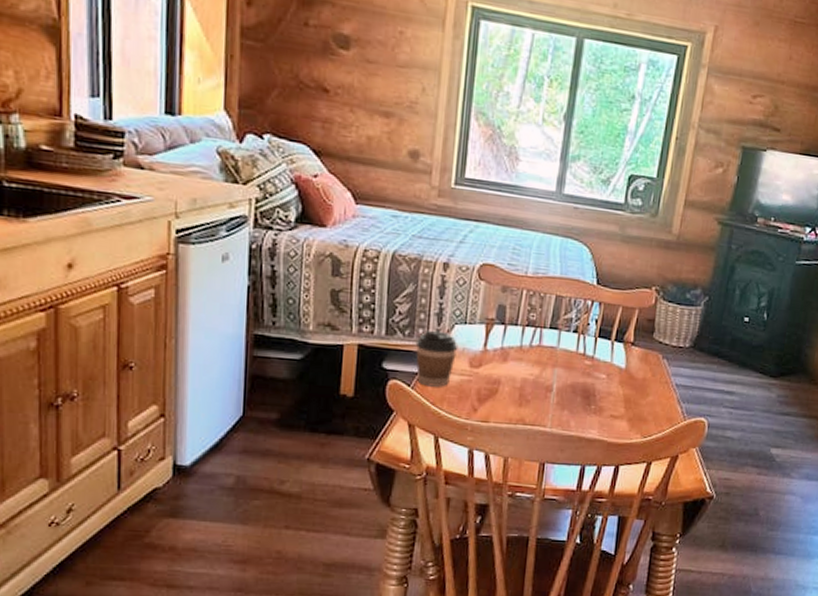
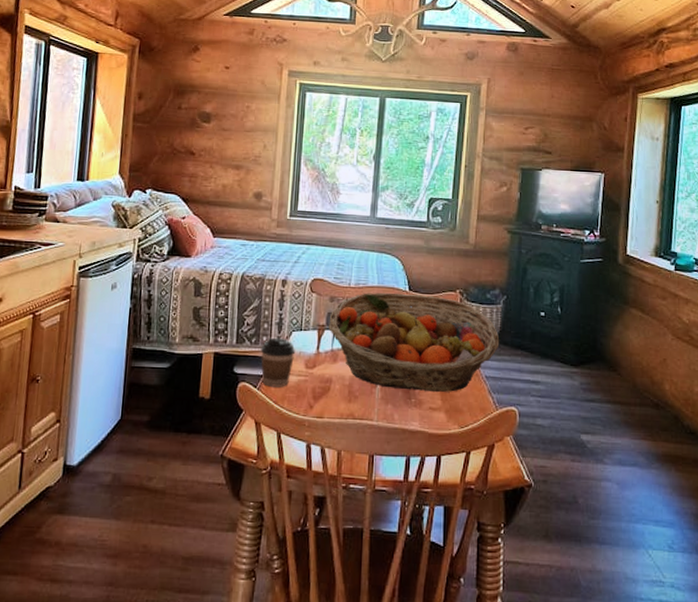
fruit basket: none [499,284,696,400] -> present [328,292,500,393]

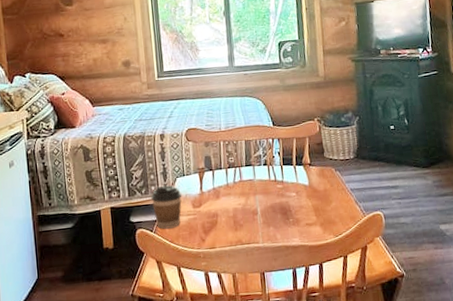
fruit basket: present [328,292,500,393] -> none [207,127,359,213]

